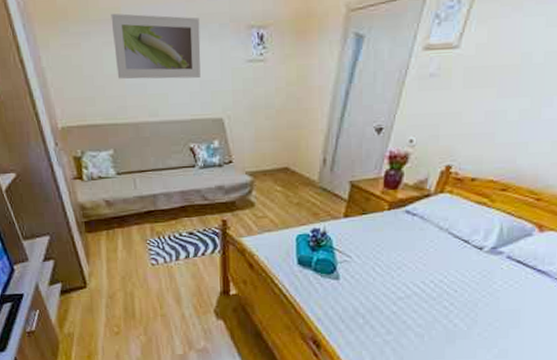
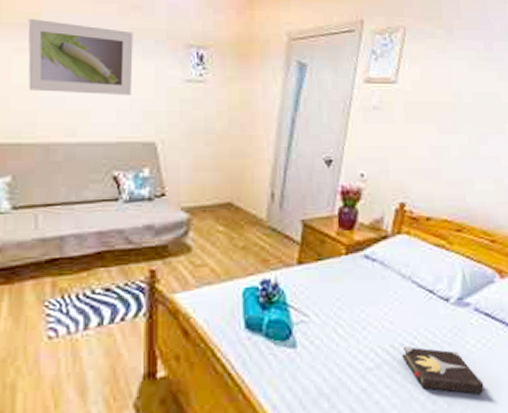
hardback book: none [431,283,505,322] -> present [401,346,484,394]

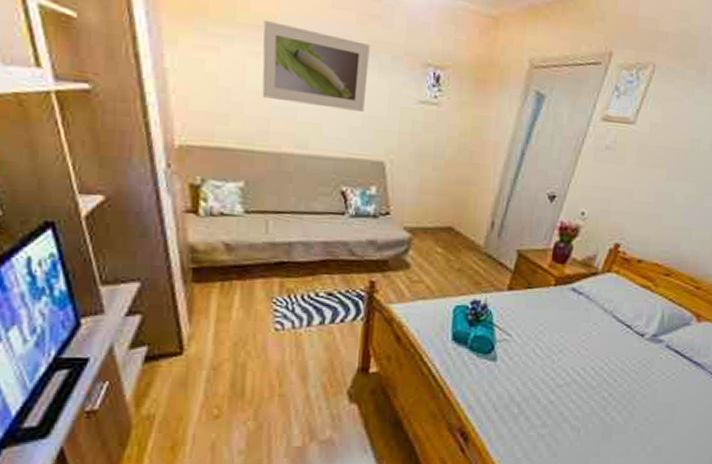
hardback book: present [401,346,484,394] -> none [590,371,661,416]

